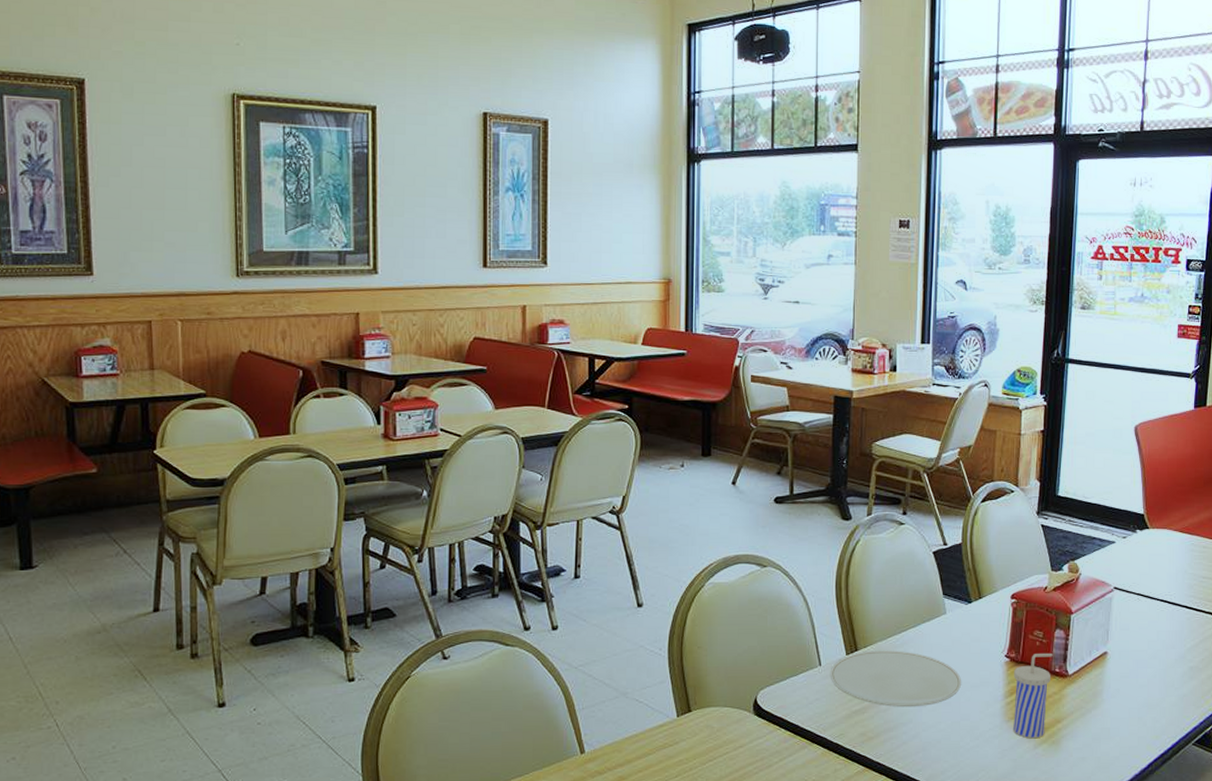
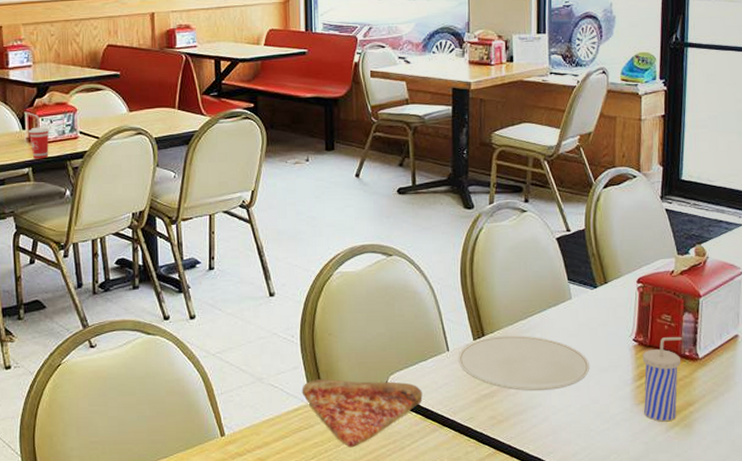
beverage cup: none [381,405,407,457] -> present [25,111,50,159]
pizza slice: none [668,693,792,766] -> present [302,378,423,448]

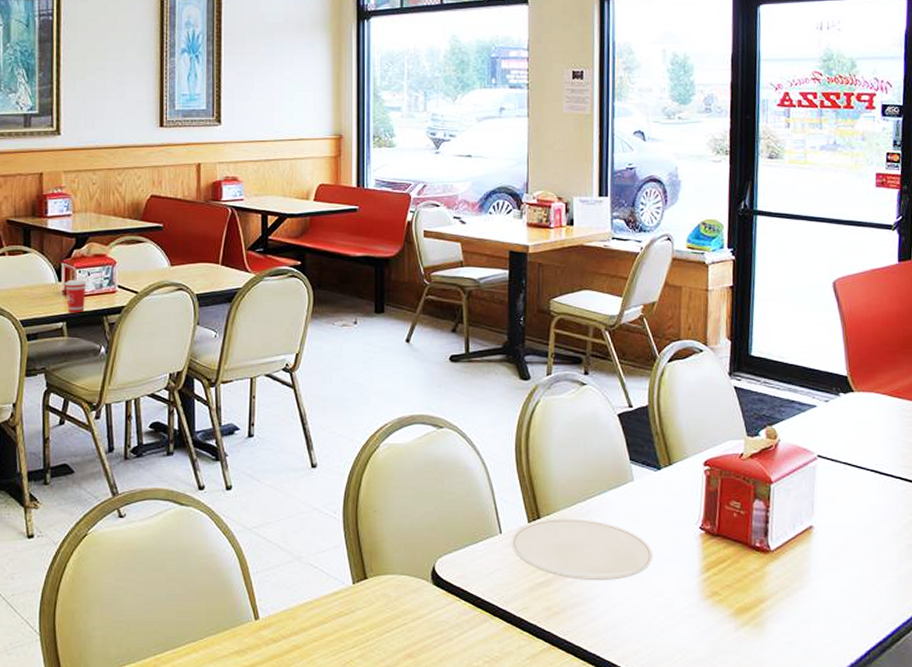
pizza slice: present [302,378,423,448] -> none [343,559,472,637]
beverage cup: present [642,337,682,422] -> none [709,526,752,620]

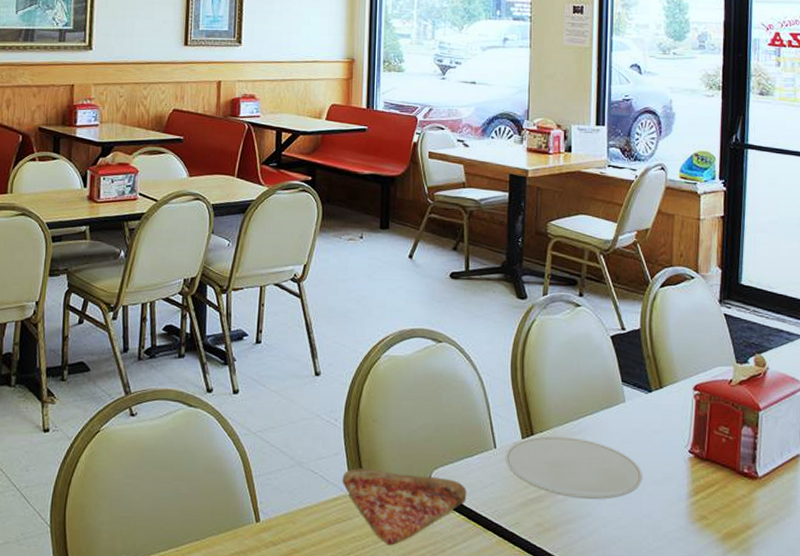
beverage cup: present [62,262,87,313] -> none [88,169,110,218]
pizza slice: none [343,559,472,637] -> present [342,467,467,546]

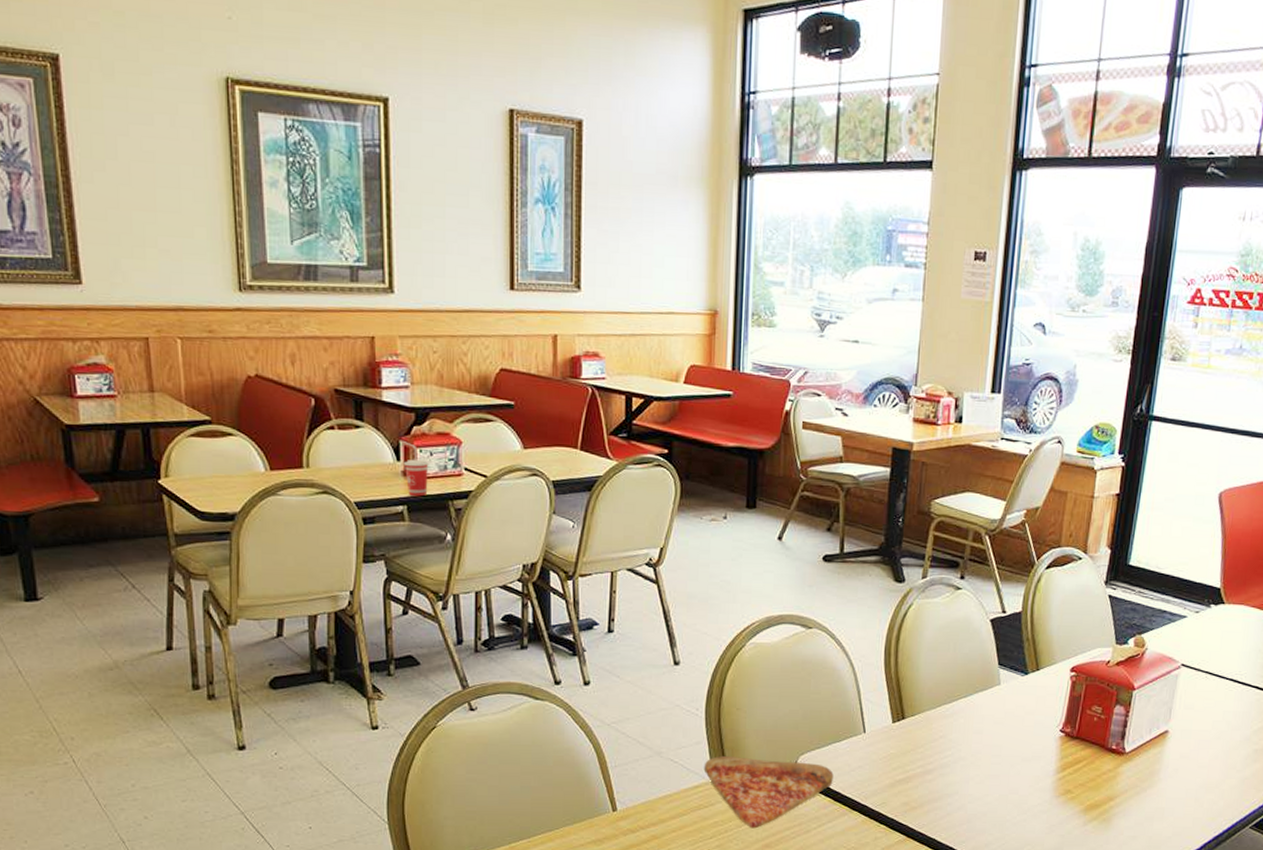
beverage cup: none [88,169,110,218] -> present [400,440,429,497]
plate: present [505,435,643,500] -> none [874,719,1013,779]

